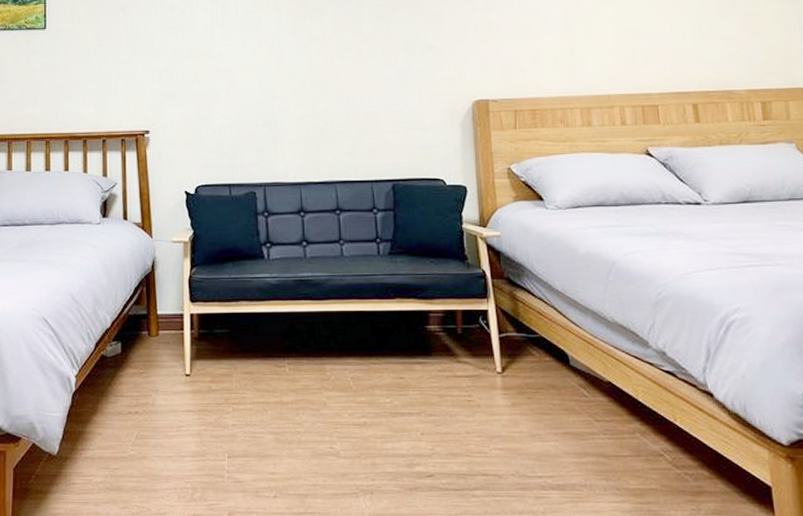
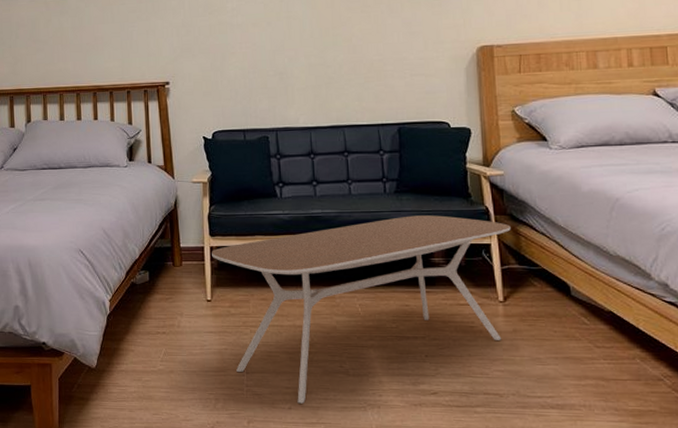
coffee table: none [192,279,508,491] -> present [212,215,511,404]

